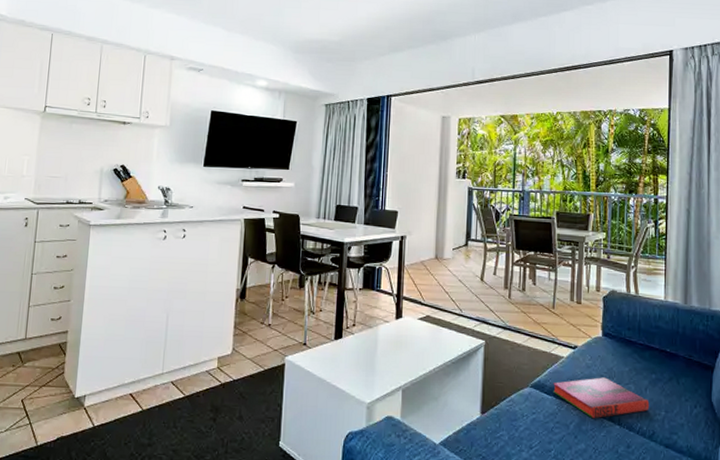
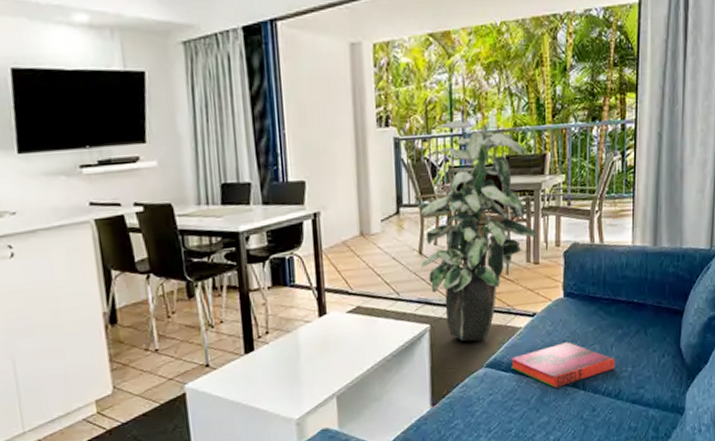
indoor plant: none [482,181,581,363] -> present [418,121,538,342]

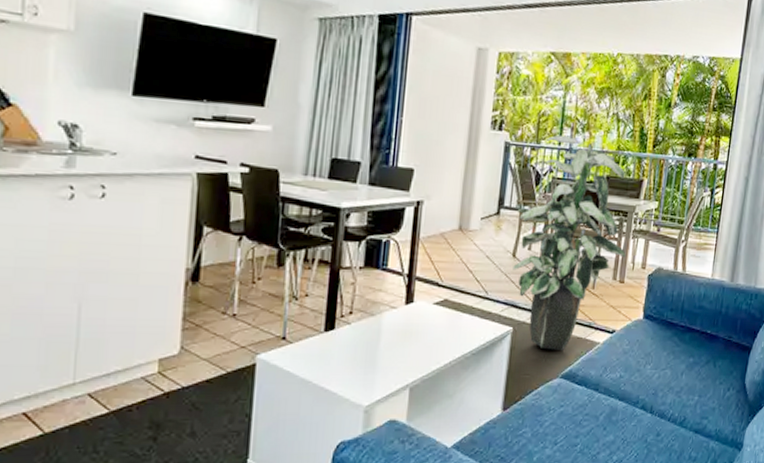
hardback book: present [511,342,616,388] -> none [585,363,684,407]

